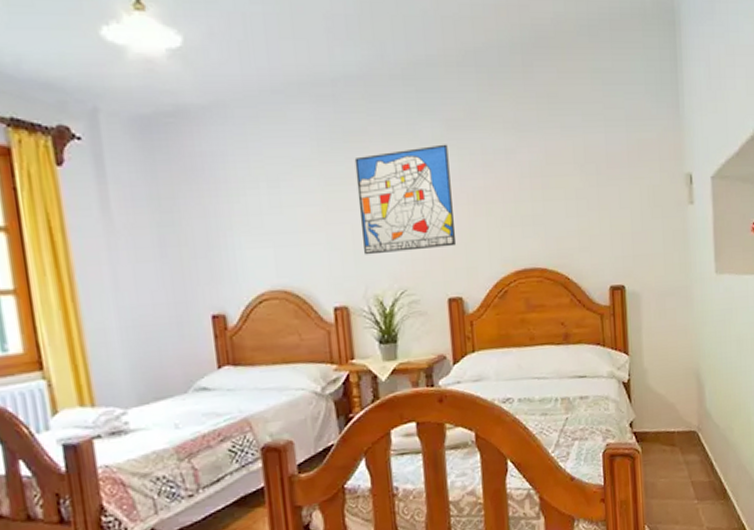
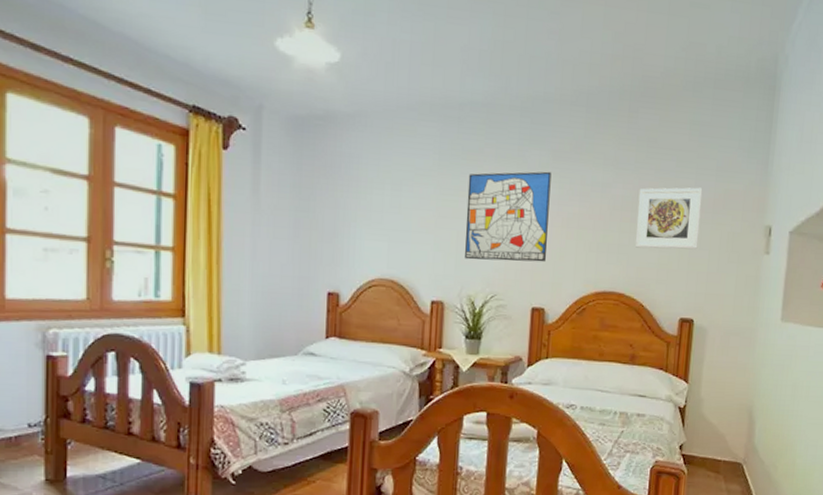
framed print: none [546,141,618,216] -> present [636,187,703,250]

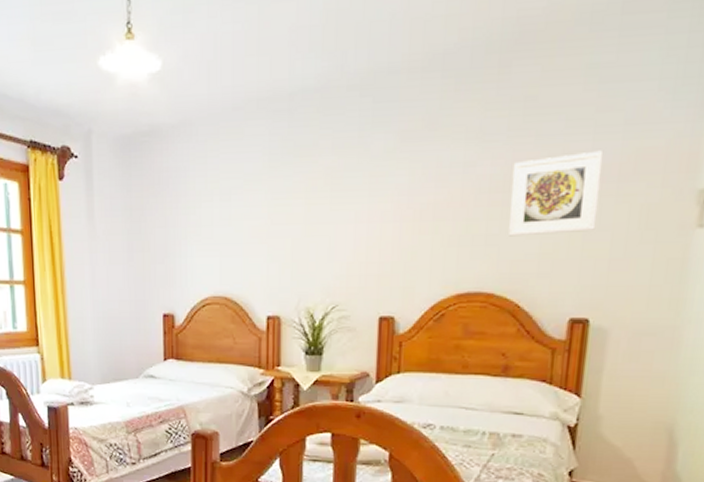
wall art: present [465,171,552,263] -> none [301,157,400,269]

